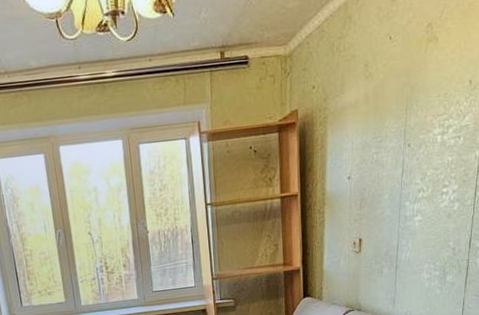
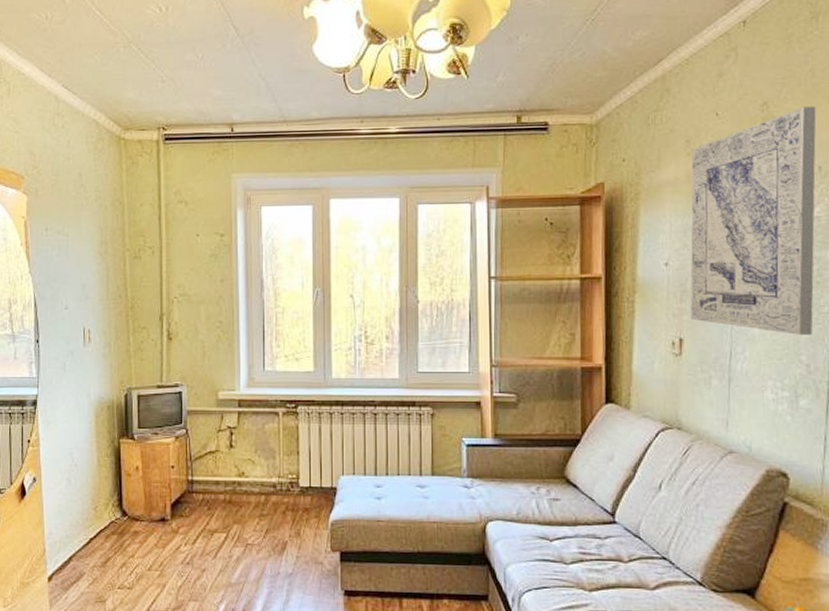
wall art: none [368,25,470,226] -> present [690,106,817,335]

